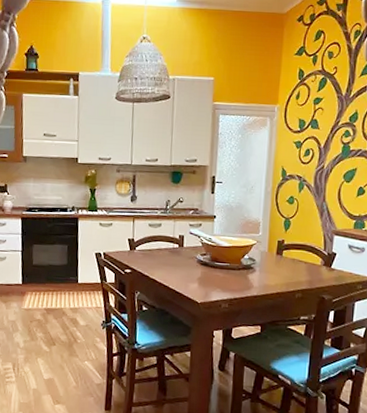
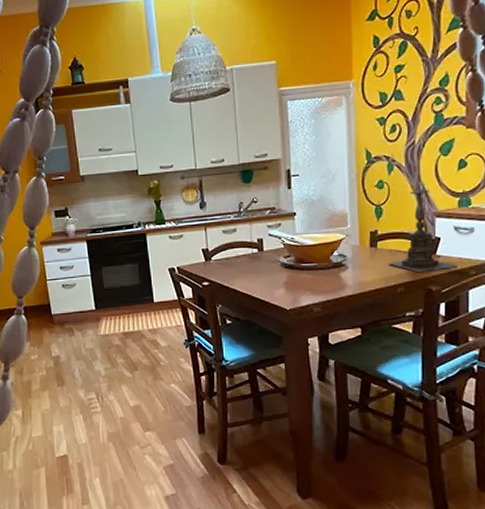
candle holder: none [290,199,348,283] -> present [388,178,458,273]

